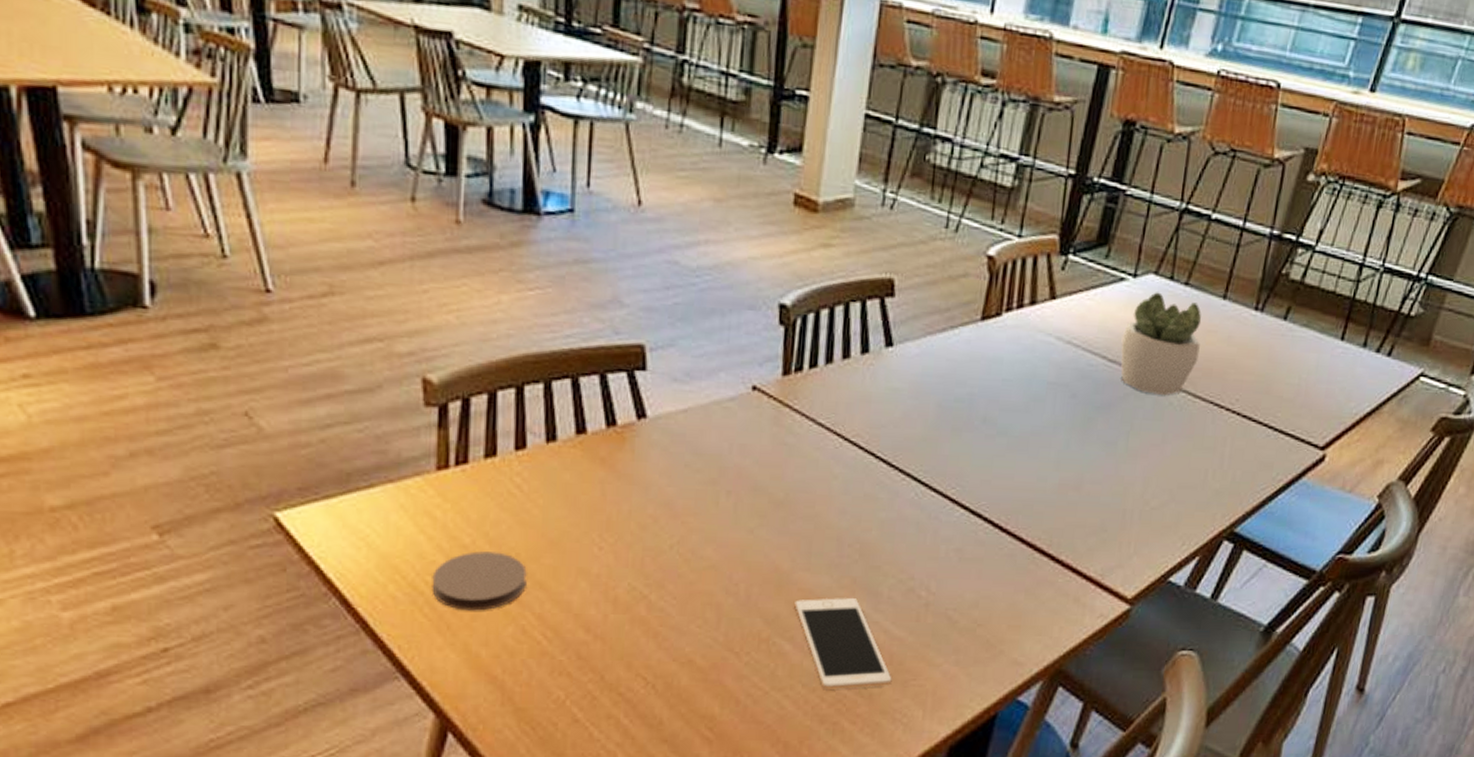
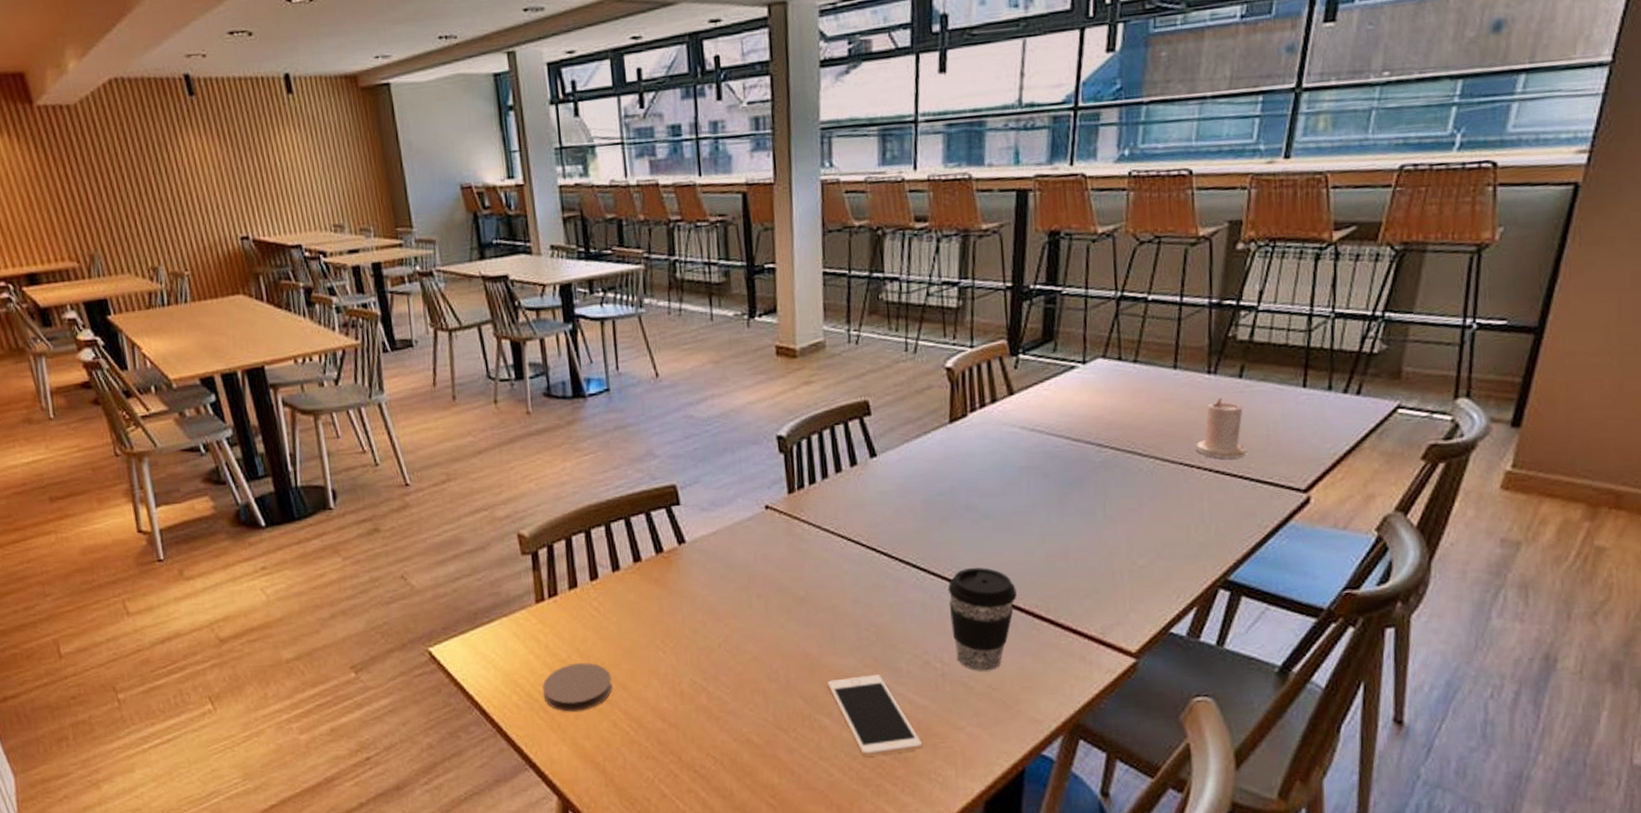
coffee cup: none [944,488,1022,605] -> present [947,567,1017,671]
succulent plant: present [1120,292,1201,396] -> none [1081,373,1160,464]
candle: none [1228,338,1282,405] -> present [1195,398,1247,459]

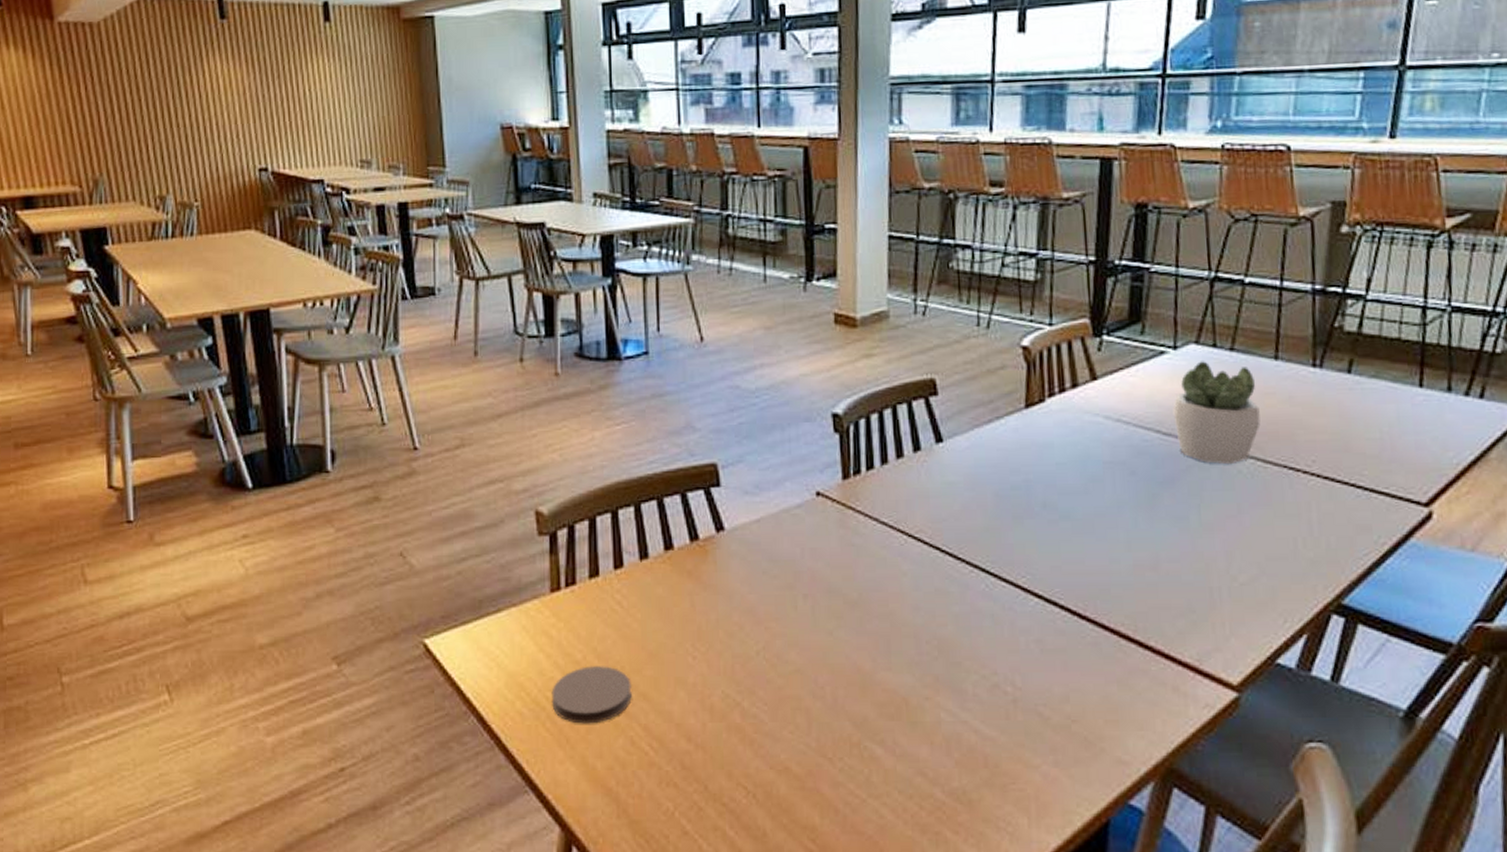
cell phone: present [827,675,923,756] -> none [881,697,990,796]
coffee cup: present [947,567,1017,671] -> none [1021,575,1100,699]
succulent plant: none [1081,373,1160,464] -> present [1173,361,1261,465]
candle: present [1195,398,1247,459] -> none [1300,394,1359,463]

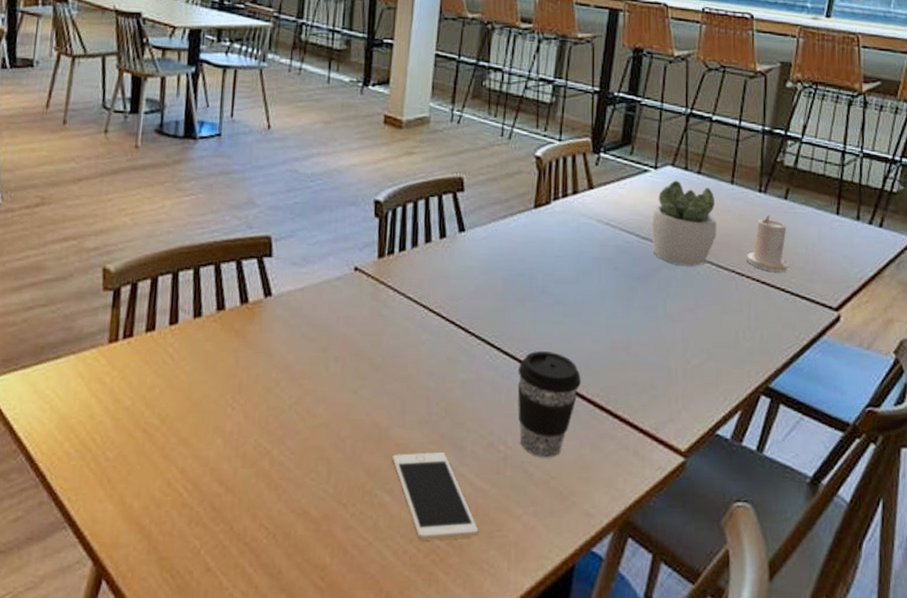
coaster: present [551,666,632,724] -> none [98,412,174,466]
cell phone: none [881,697,990,796] -> present [392,452,479,540]
coffee cup: none [1021,575,1100,699] -> present [517,350,581,458]
candle: none [1300,394,1359,463] -> present [745,215,789,272]

